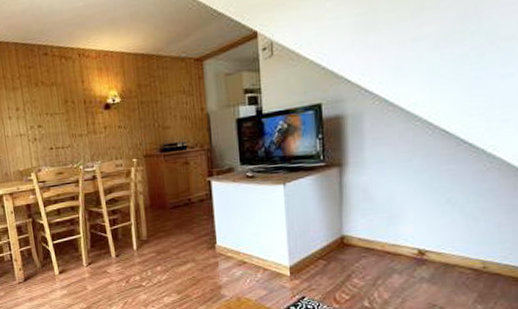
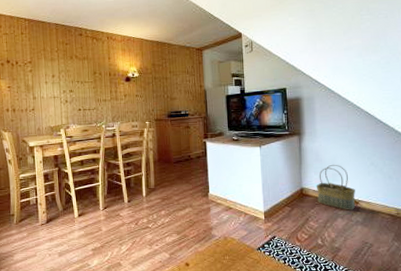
basket: none [362,203,421,264] -> present [316,164,356,210]

